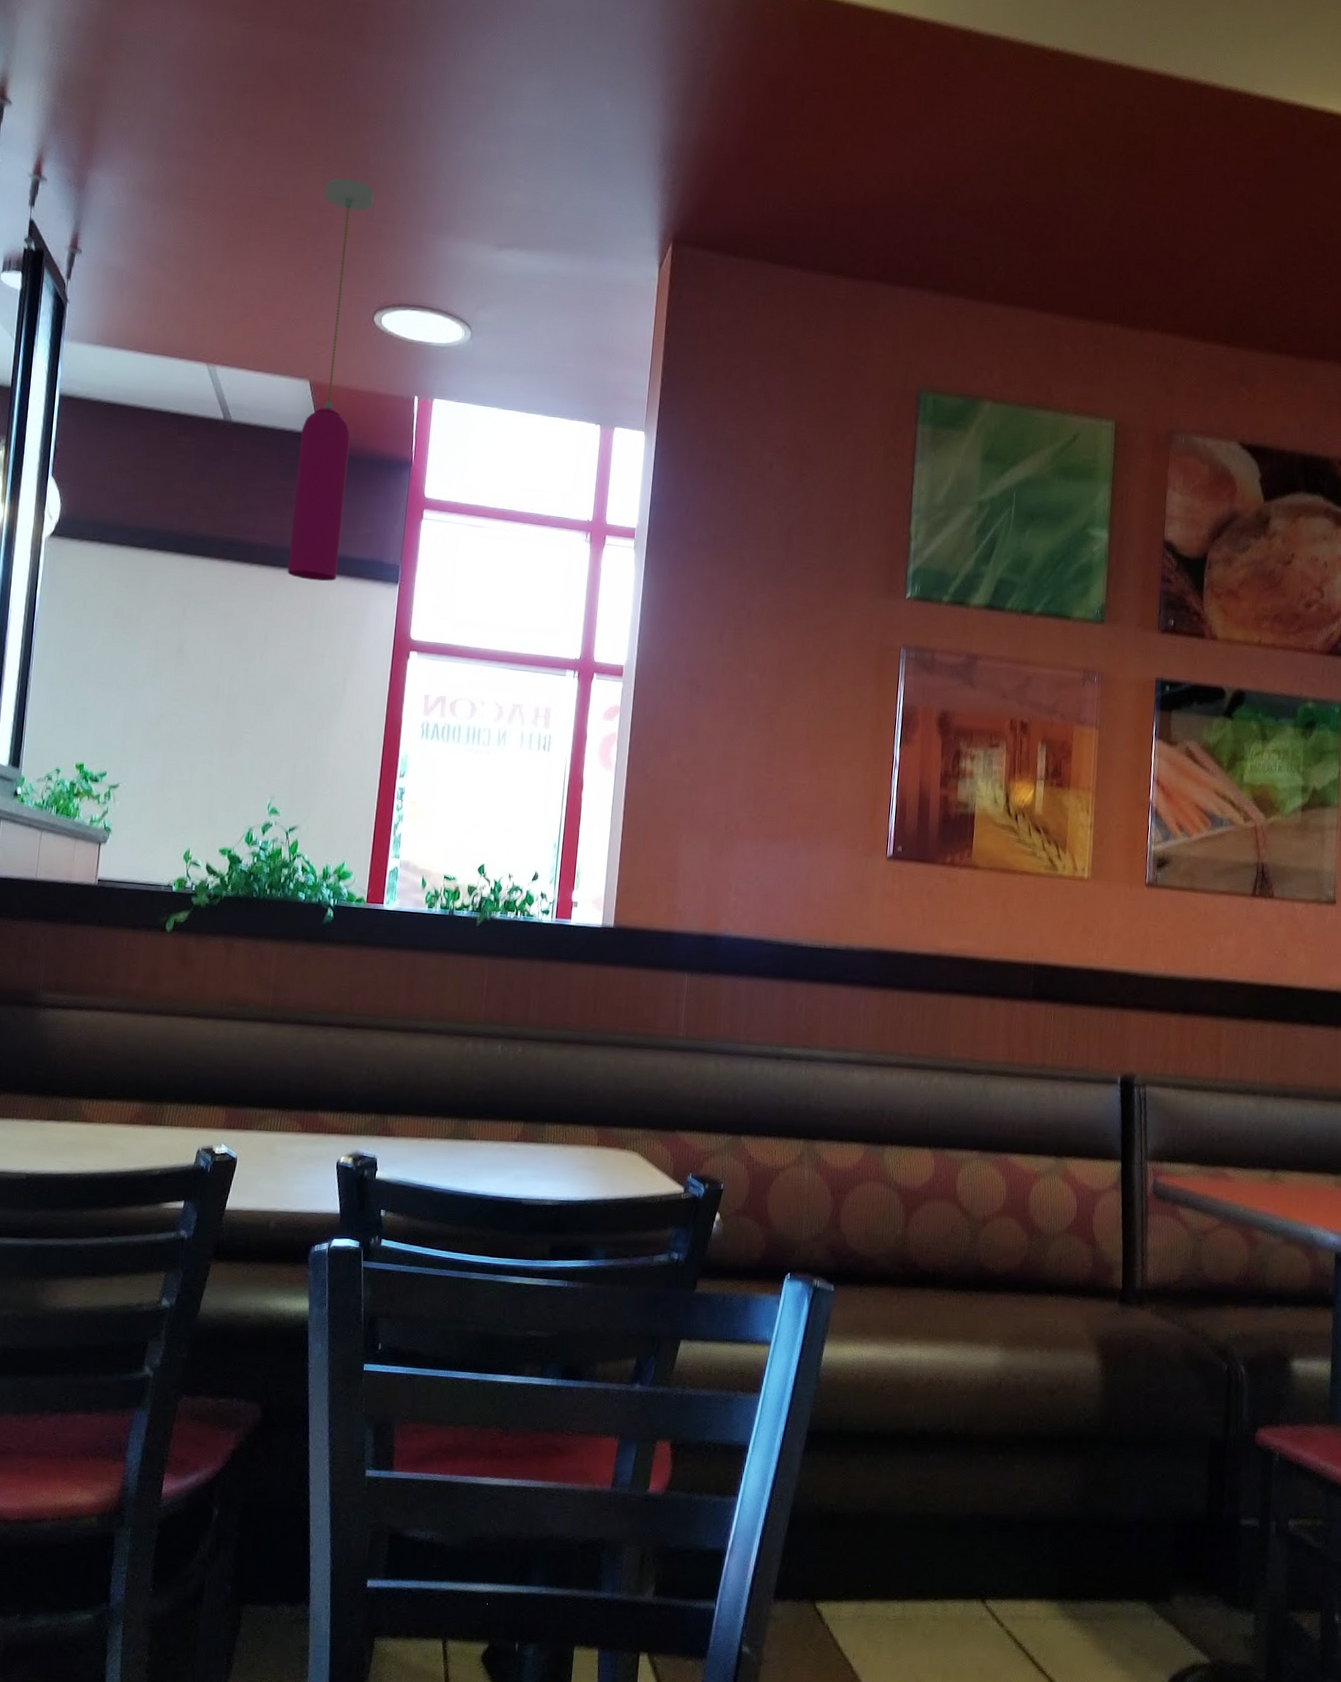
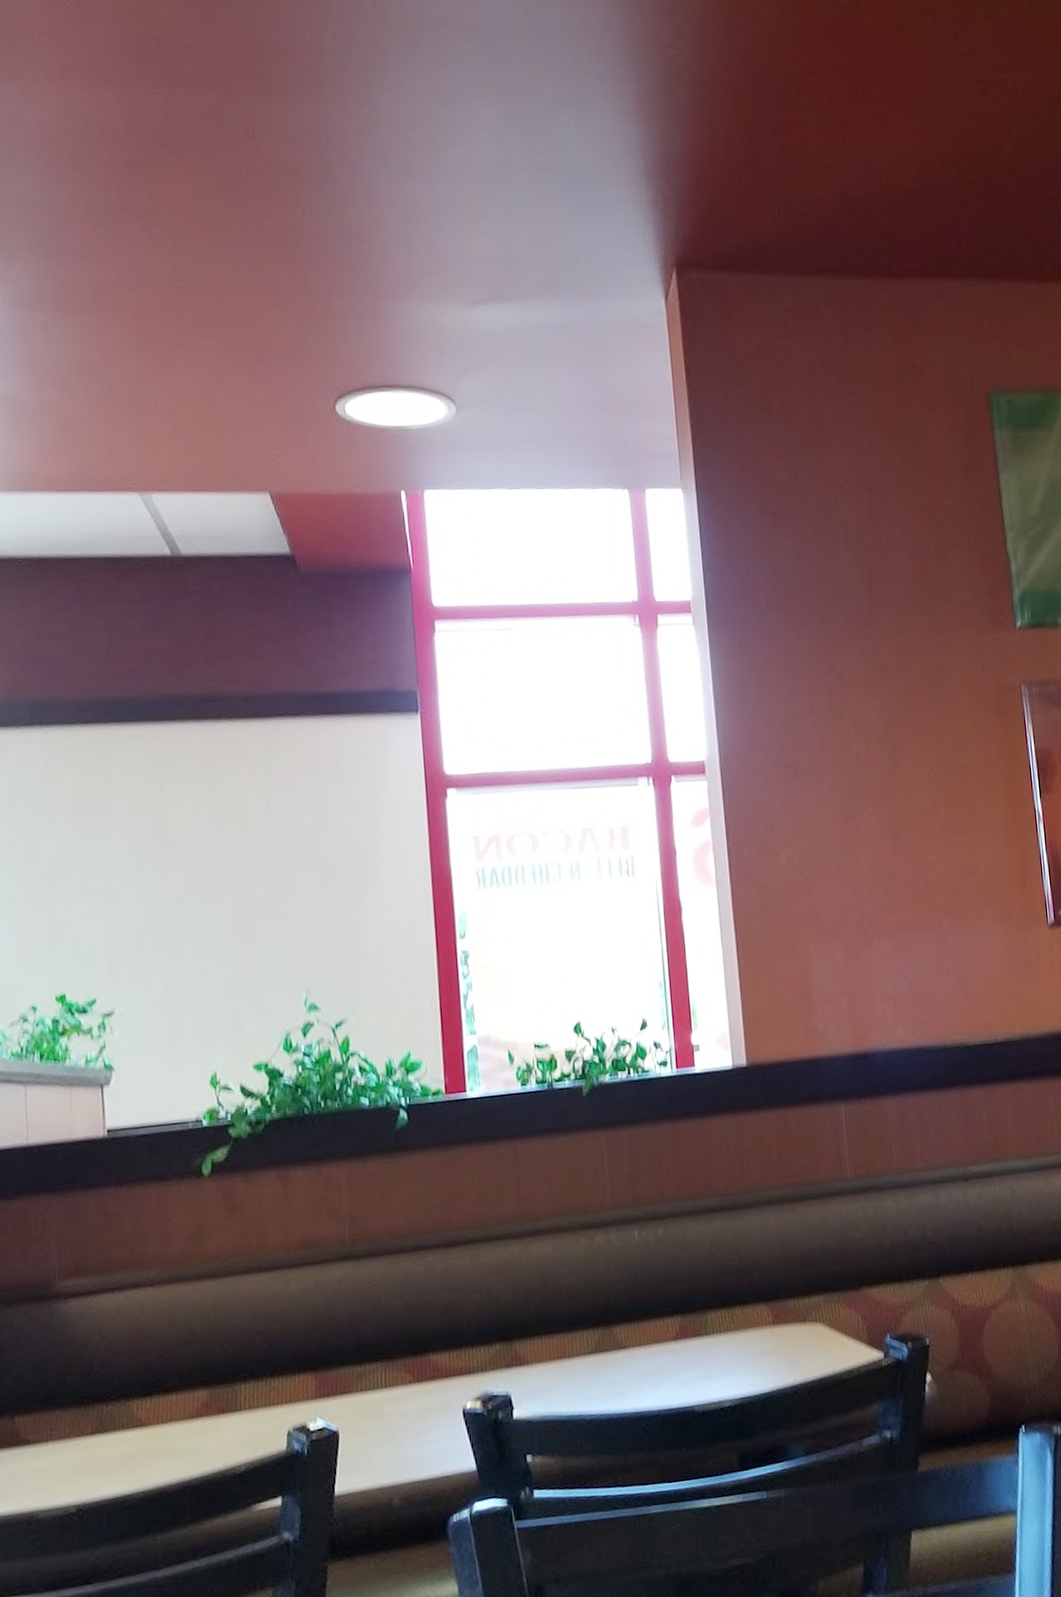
pendant light: present [287,178,374,582] -> none [250,251,342,727]

